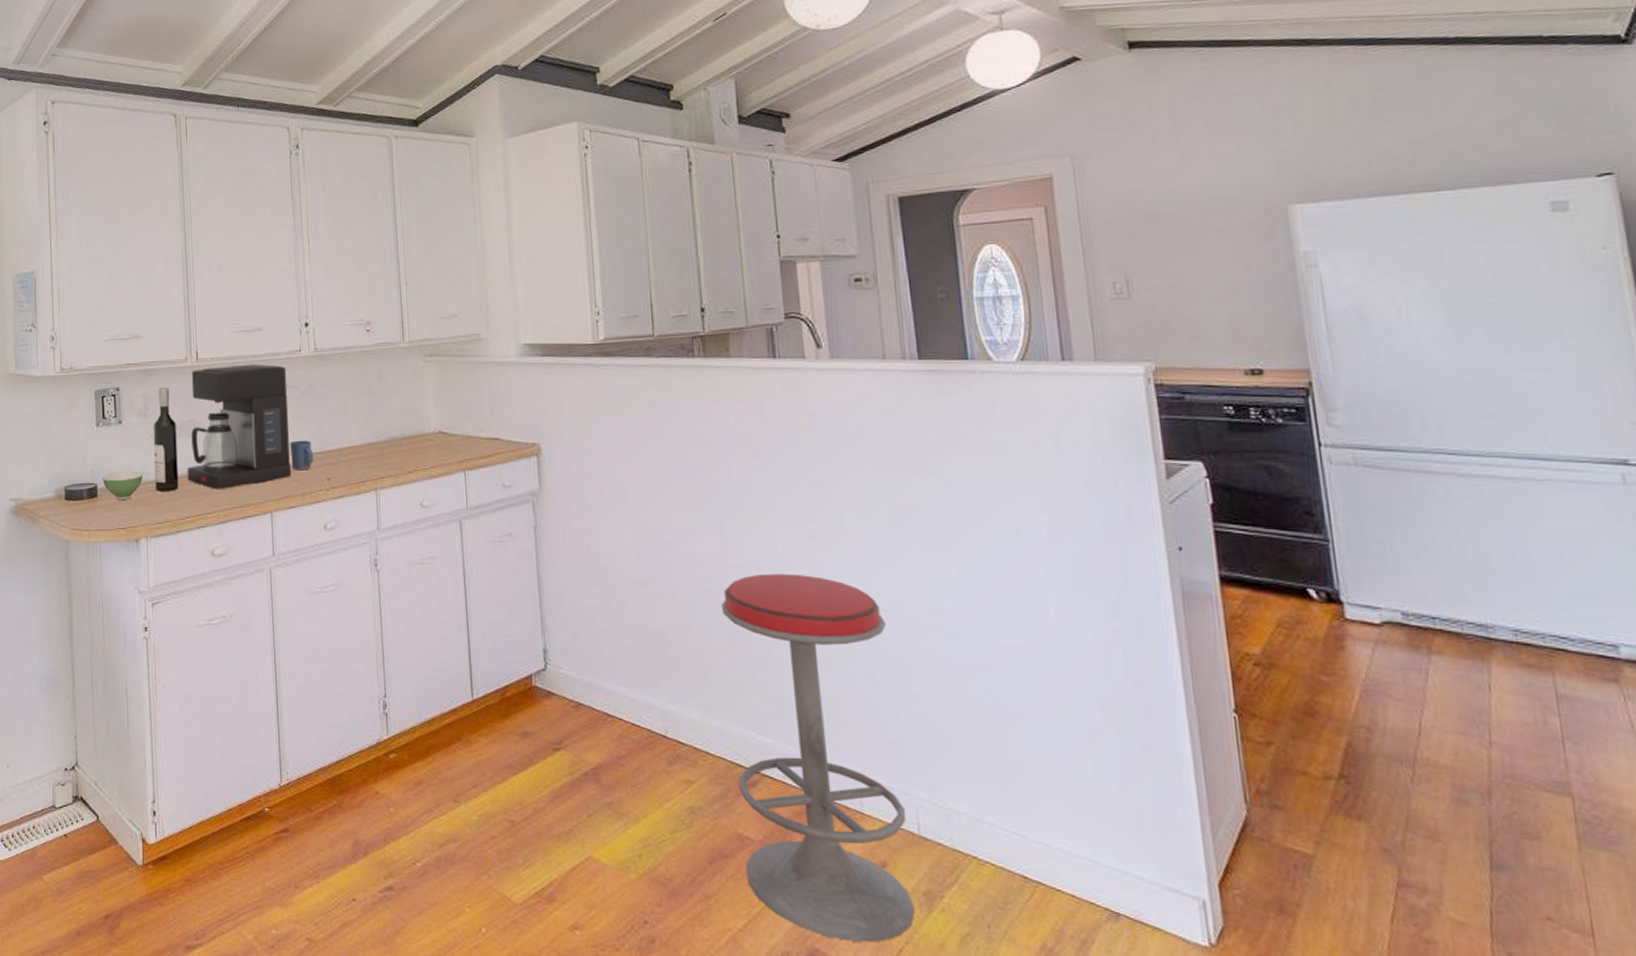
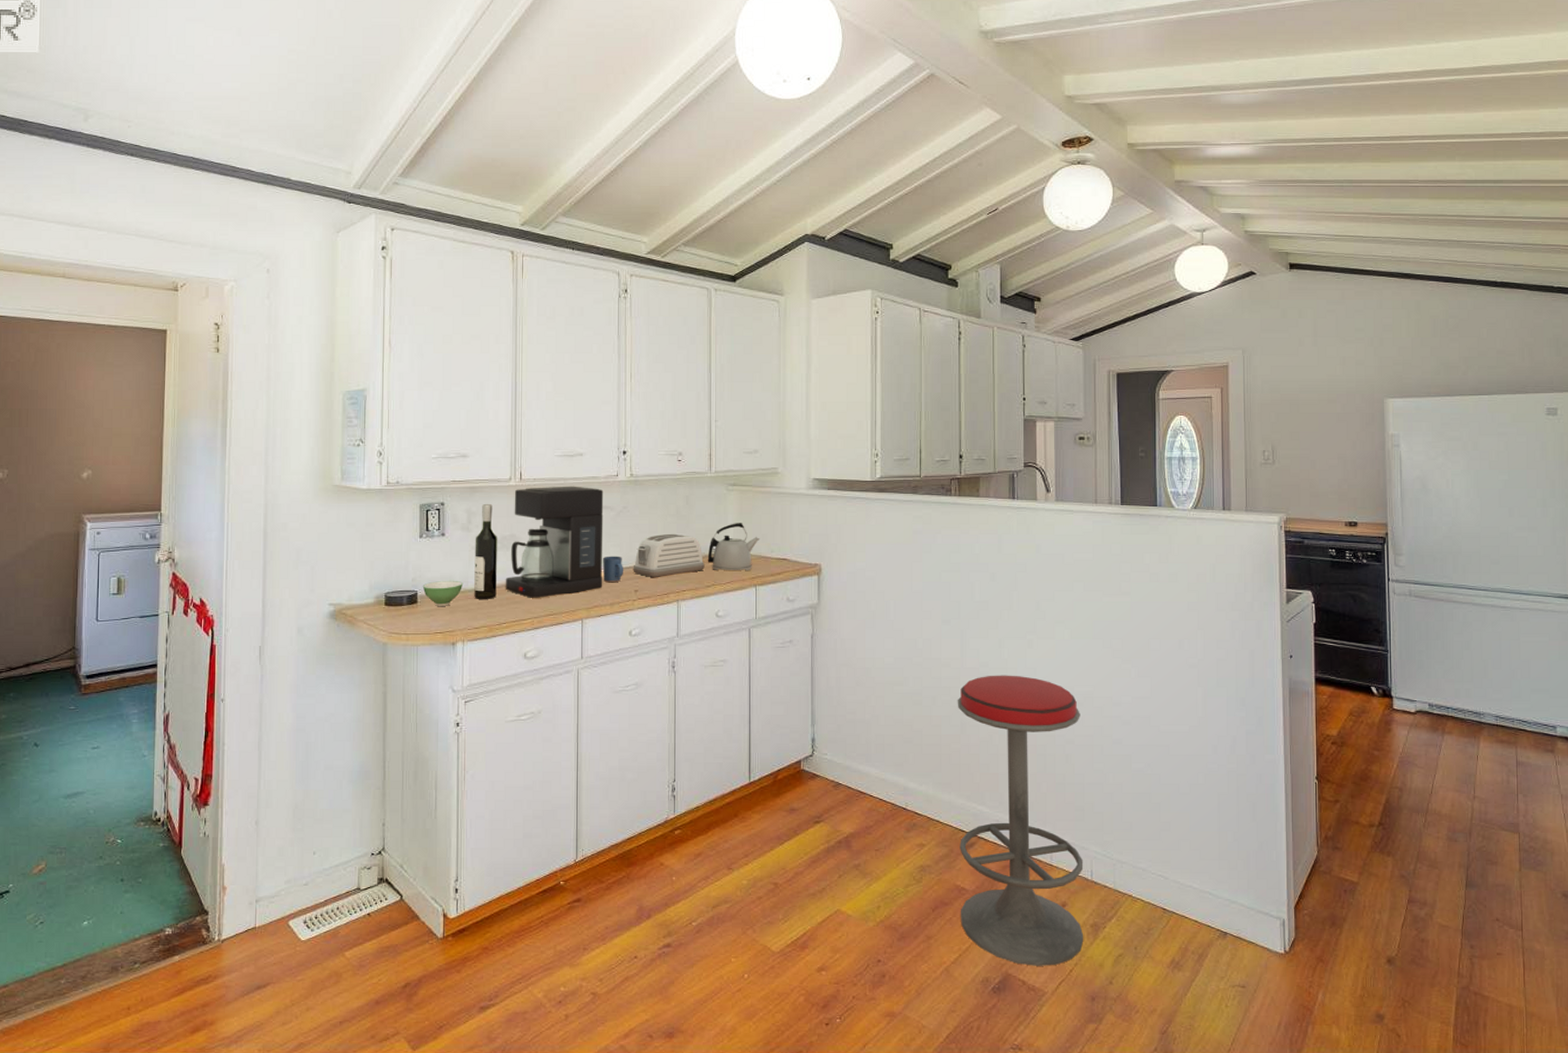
toaster: none [323,413,404,463] -> present [633,533,705,577]
kettle: none [406,398,466,455] -> present [707,523,760,571]

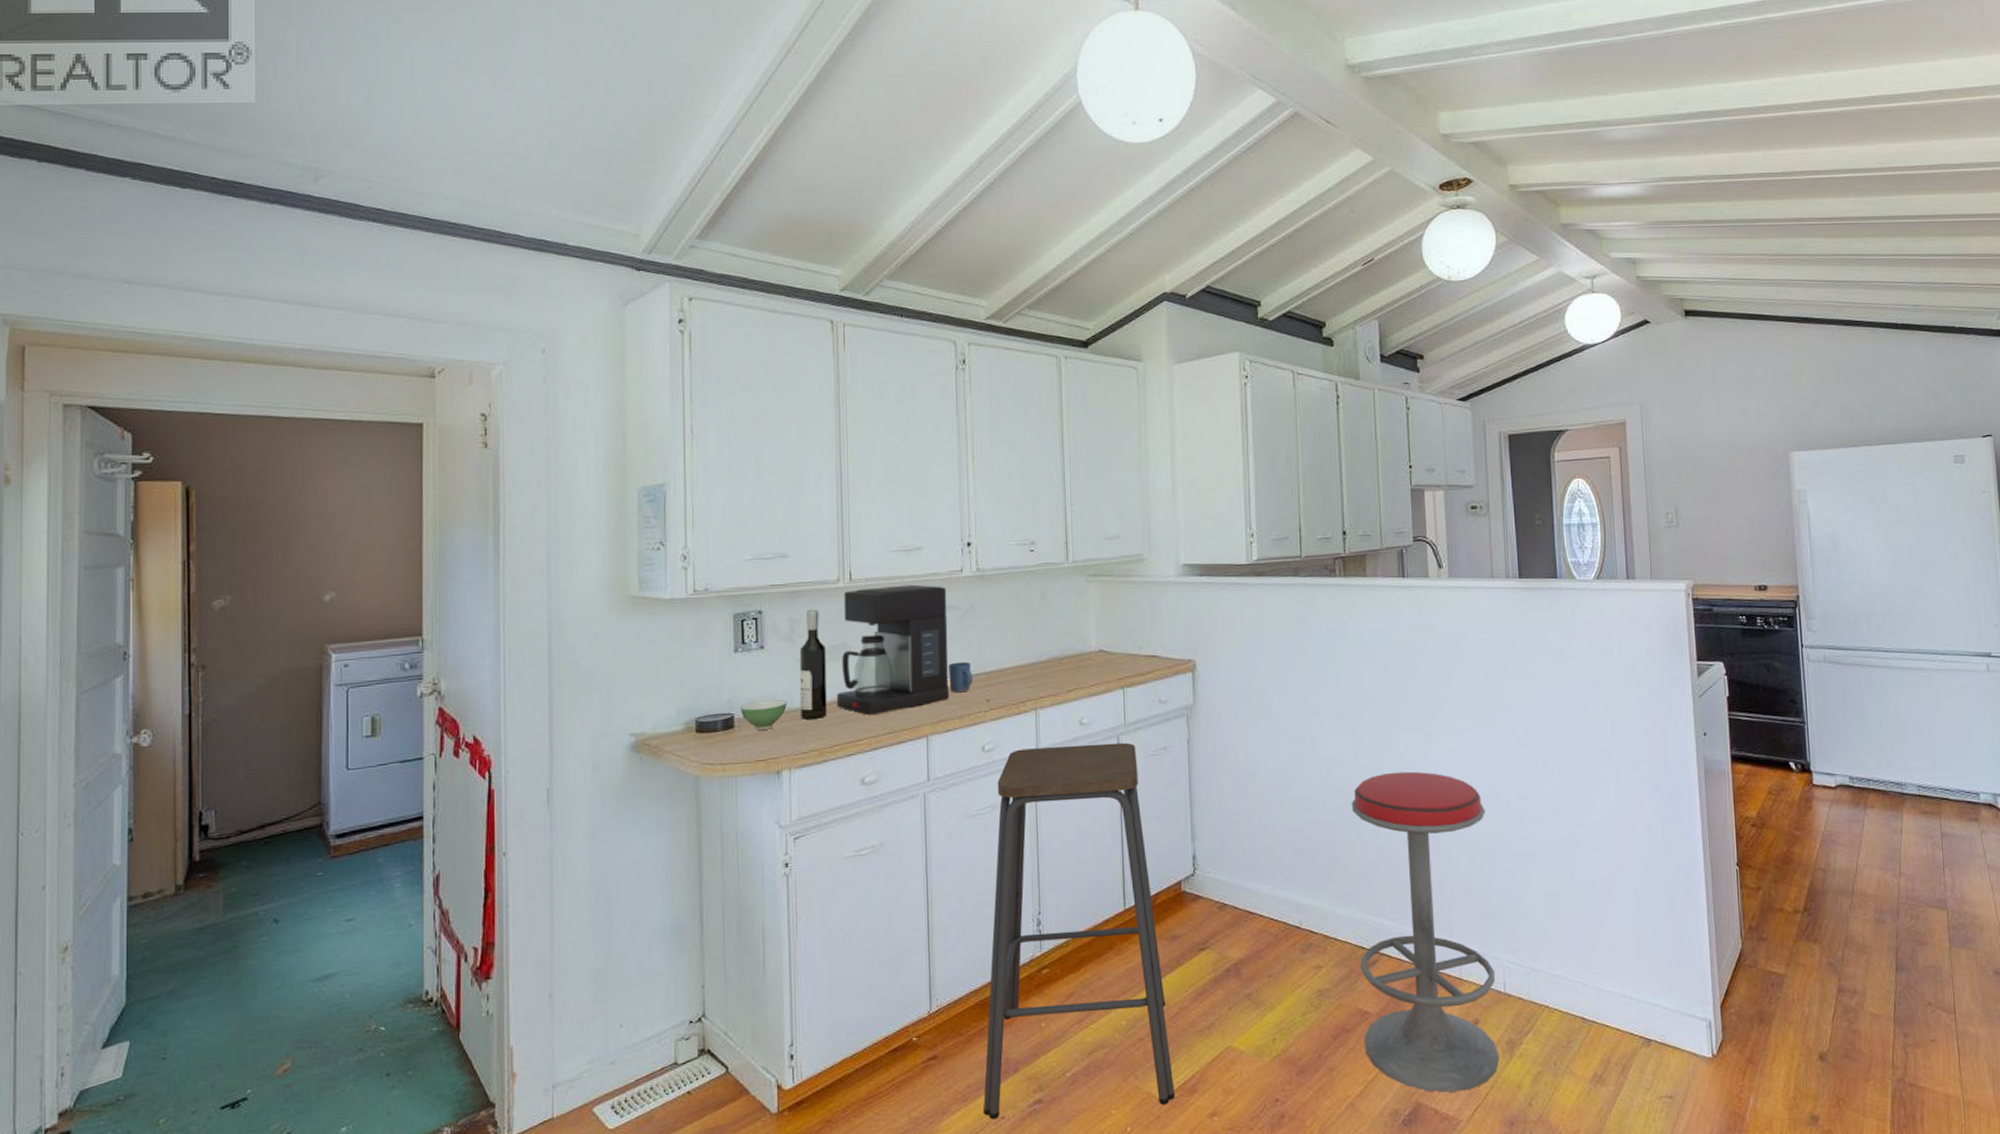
bar stool: none [620,634,788,958] -> present [983,742,1175,1120]
toaster: present [633,533,705,577] -> none [983,633,1065,684]
kettle: present [707,523,760,571] -> none [1067,618,1126,674]

